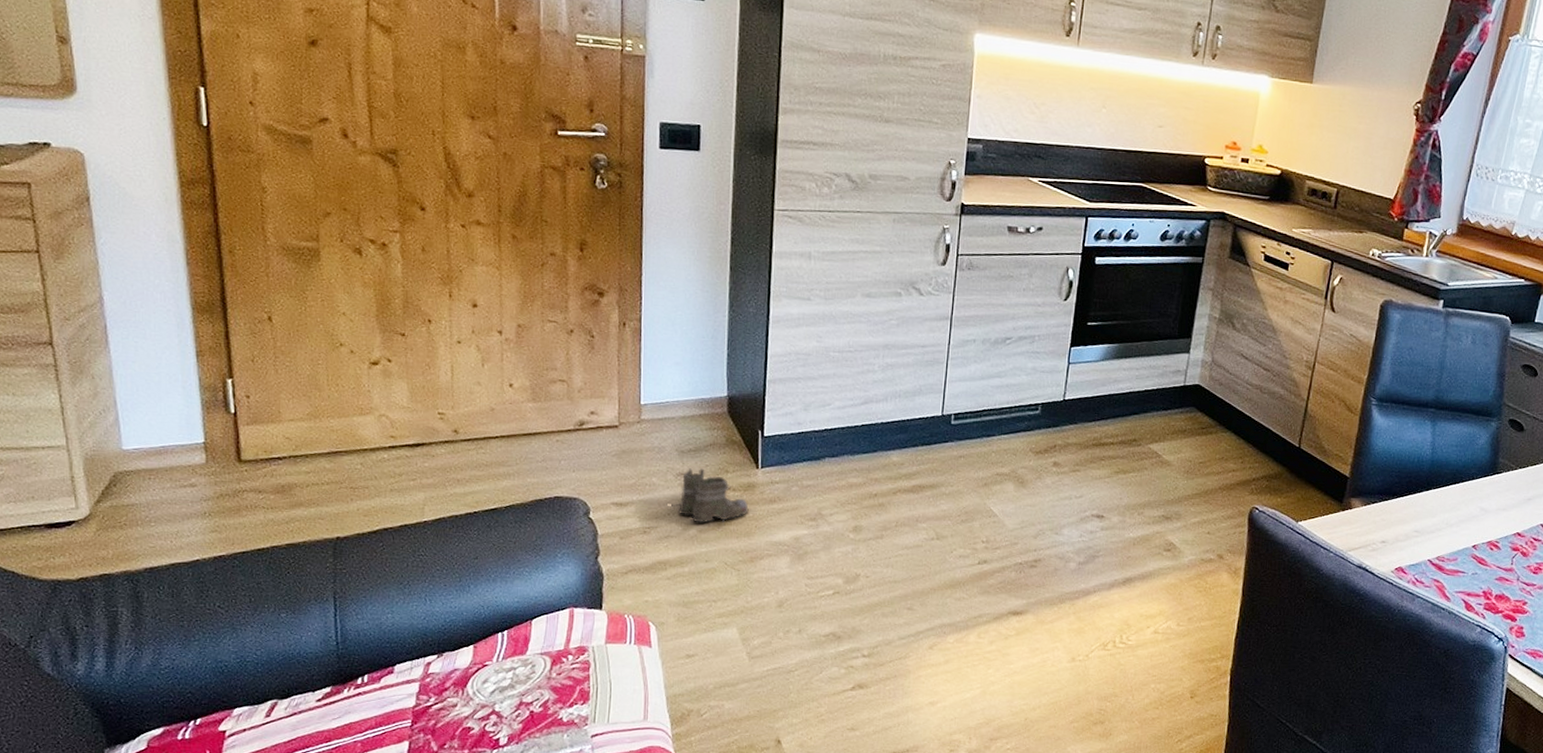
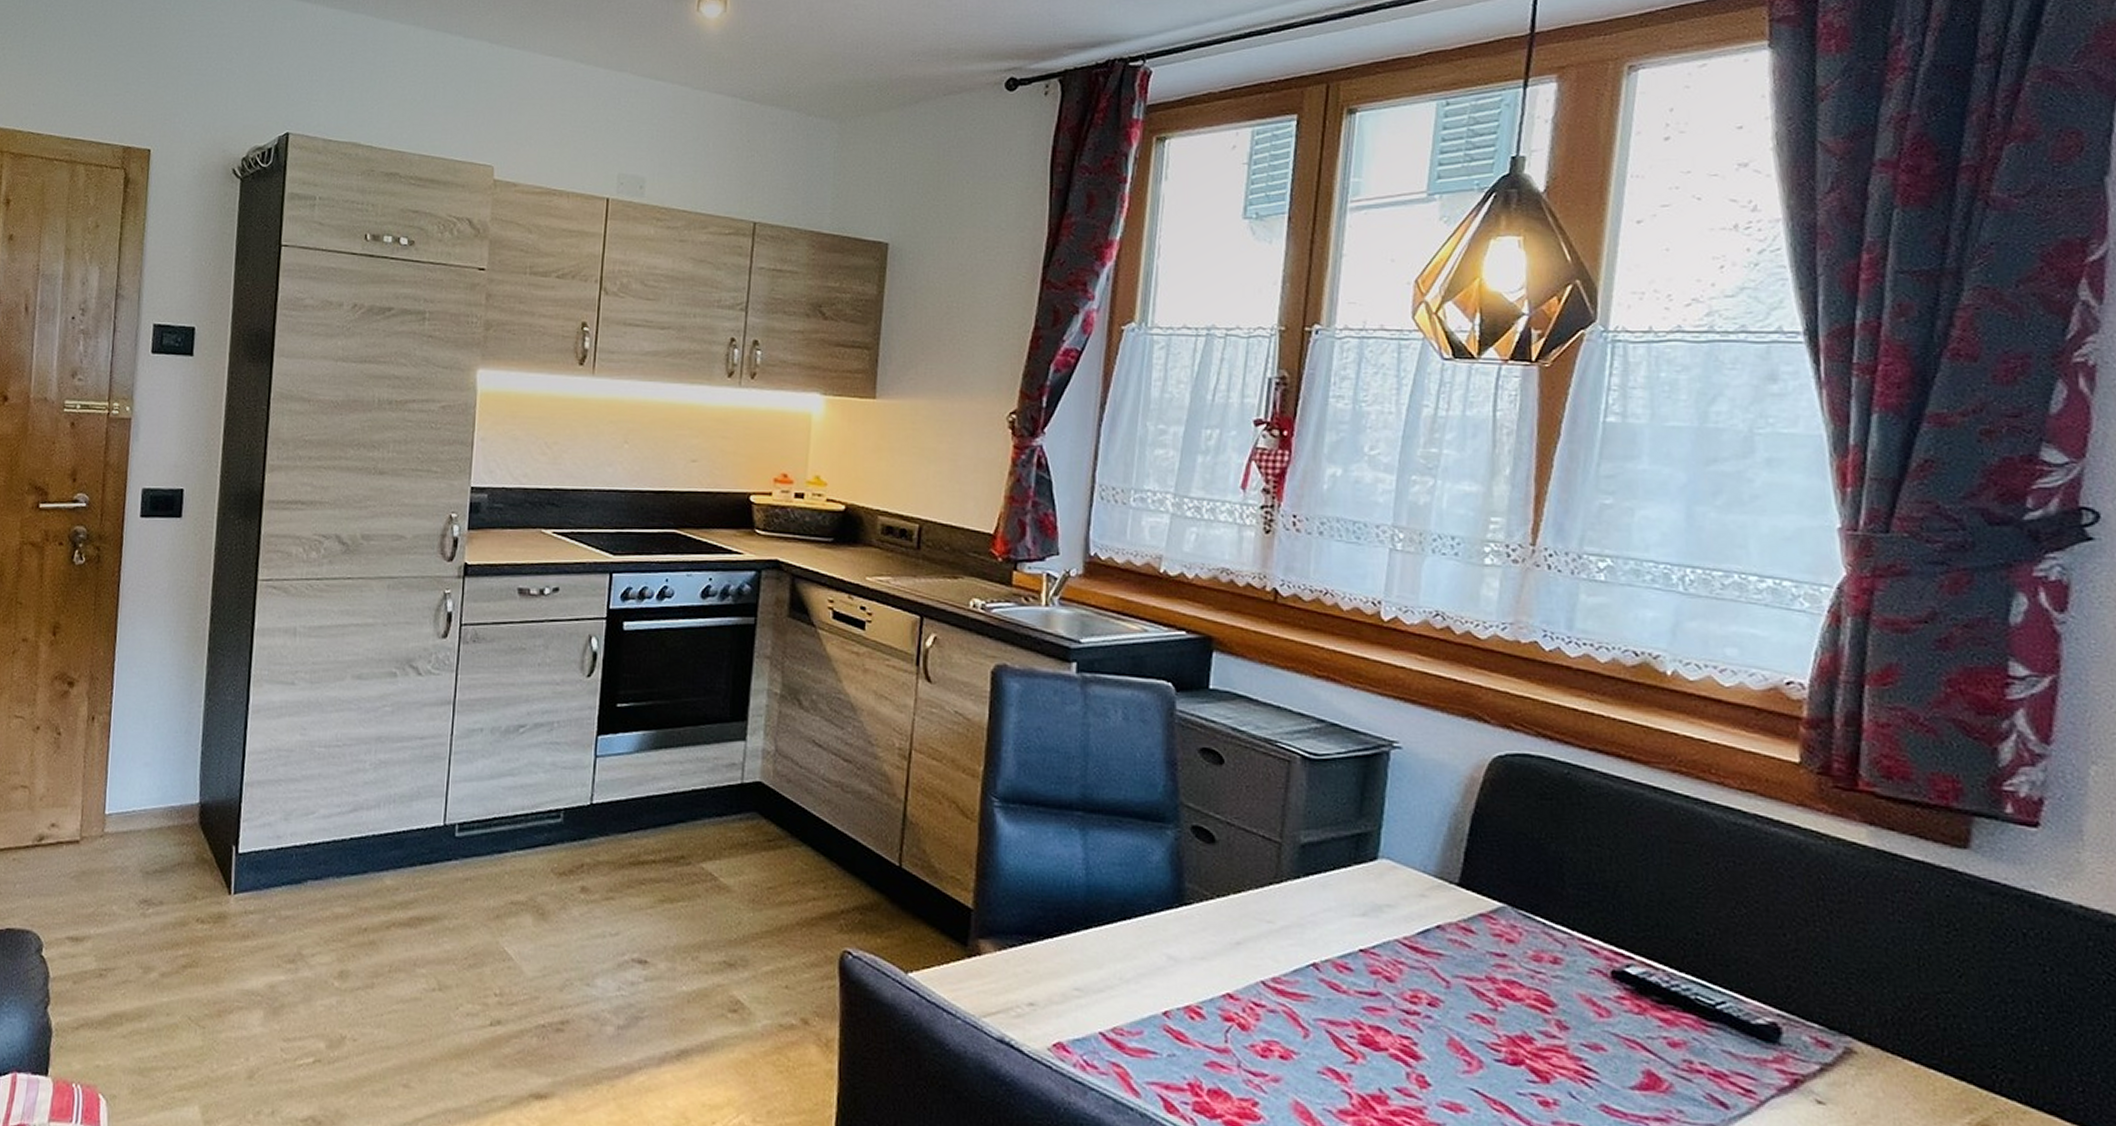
boots: present [671,468,749,526] -> none [132,893,218,968]

